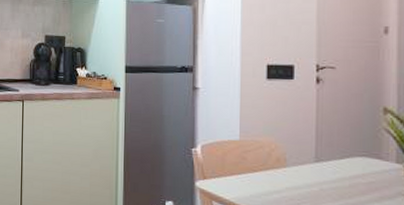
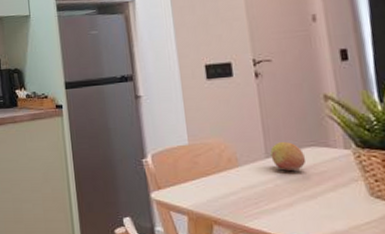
fruit: none [320,149,356,178] -> present [270,142,306,171]

